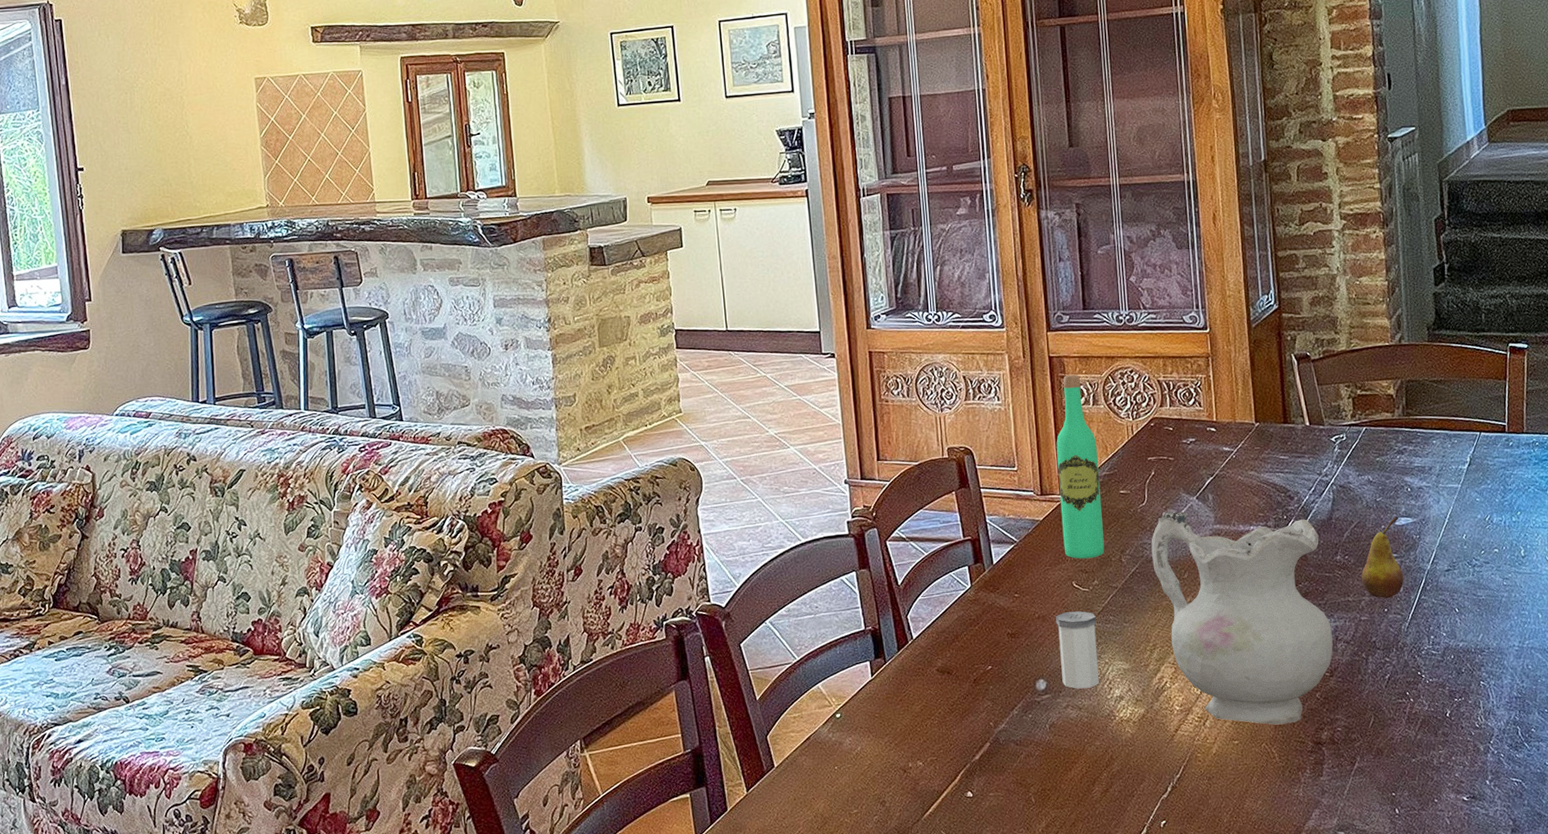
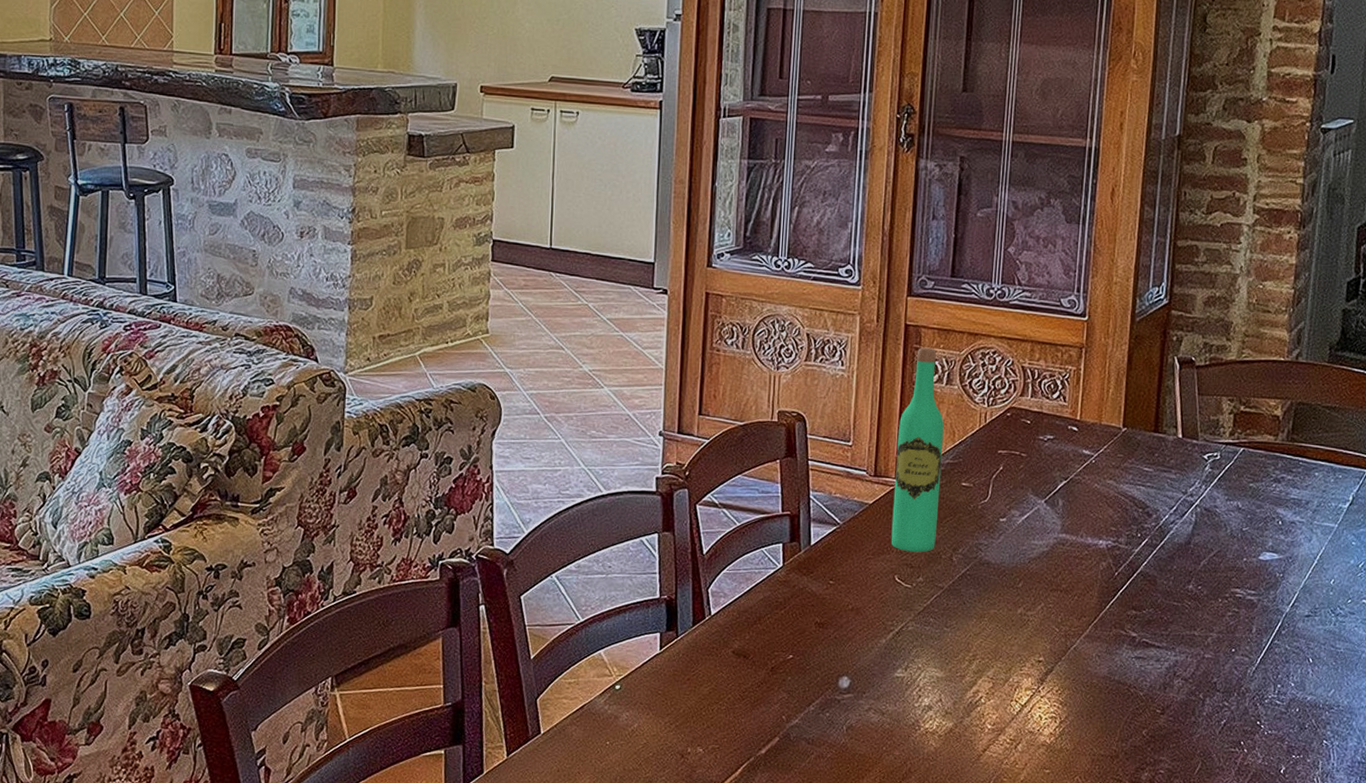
salt shaker: present [1055,611,1099,689] -> none [868,607,916,693]
ceramic pitcher: present [1151,511,1333,725] -> none [986,512,1173,759]
fruit: present [1362,516,1404,599] -> none [1212,550,1263,638]

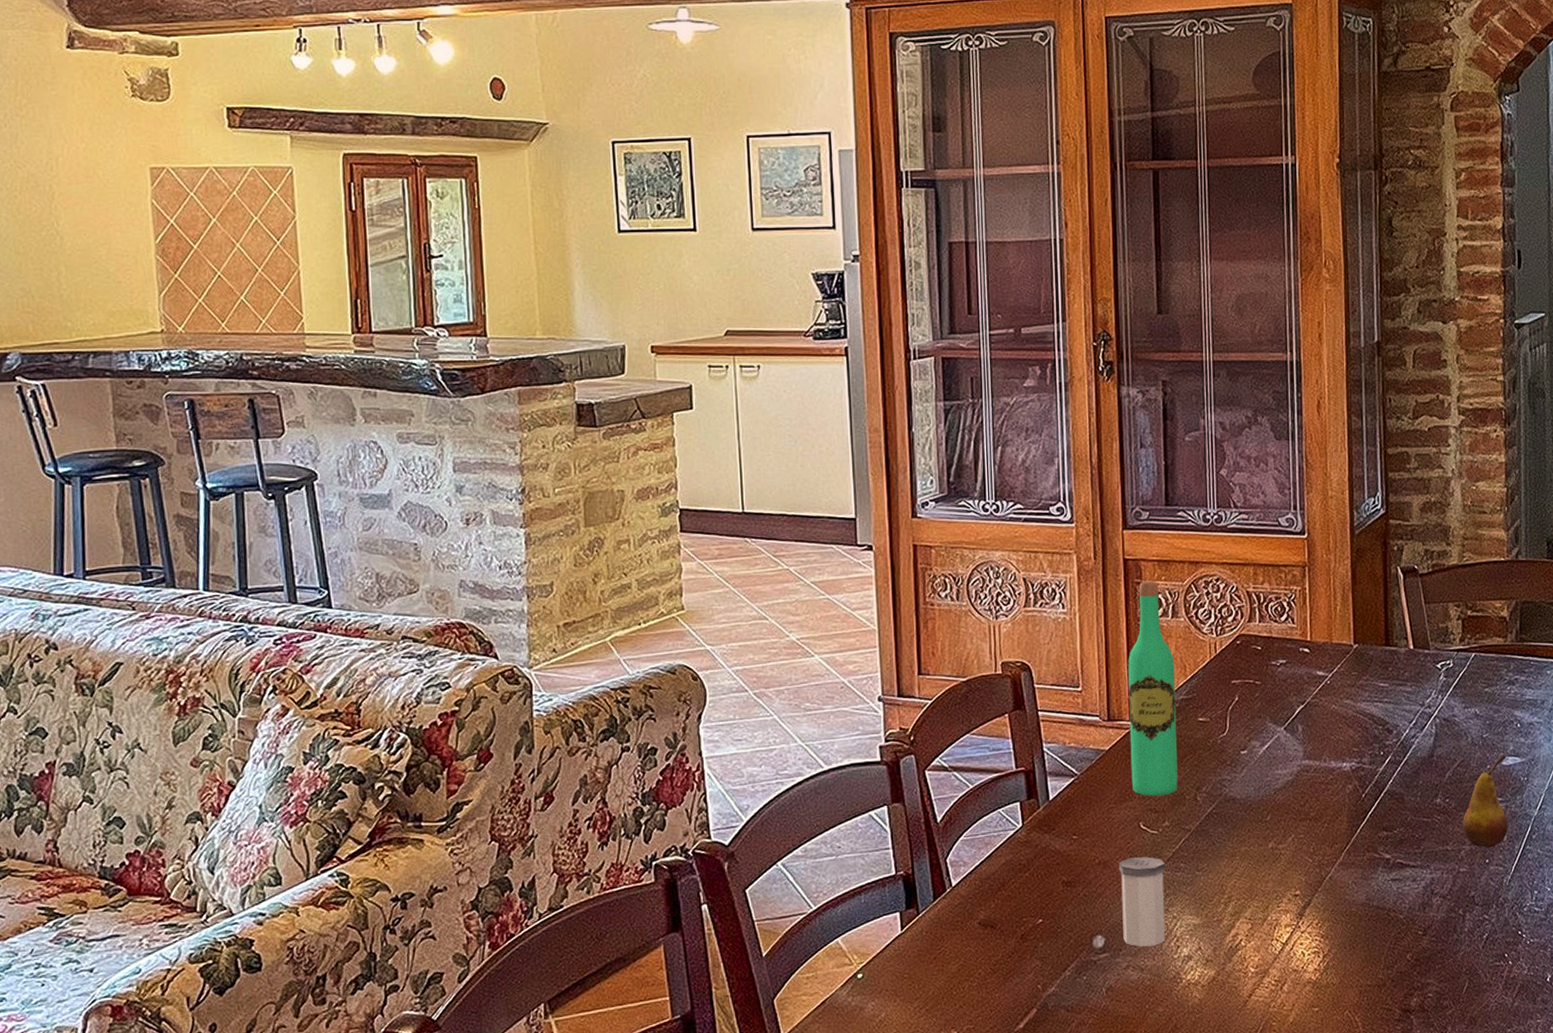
salt shaker: none [868,607,916,693] -> present [1118,857,1166,947]
fruit: none [1212,550,1263,638] -> present [1463,755,1508,848]

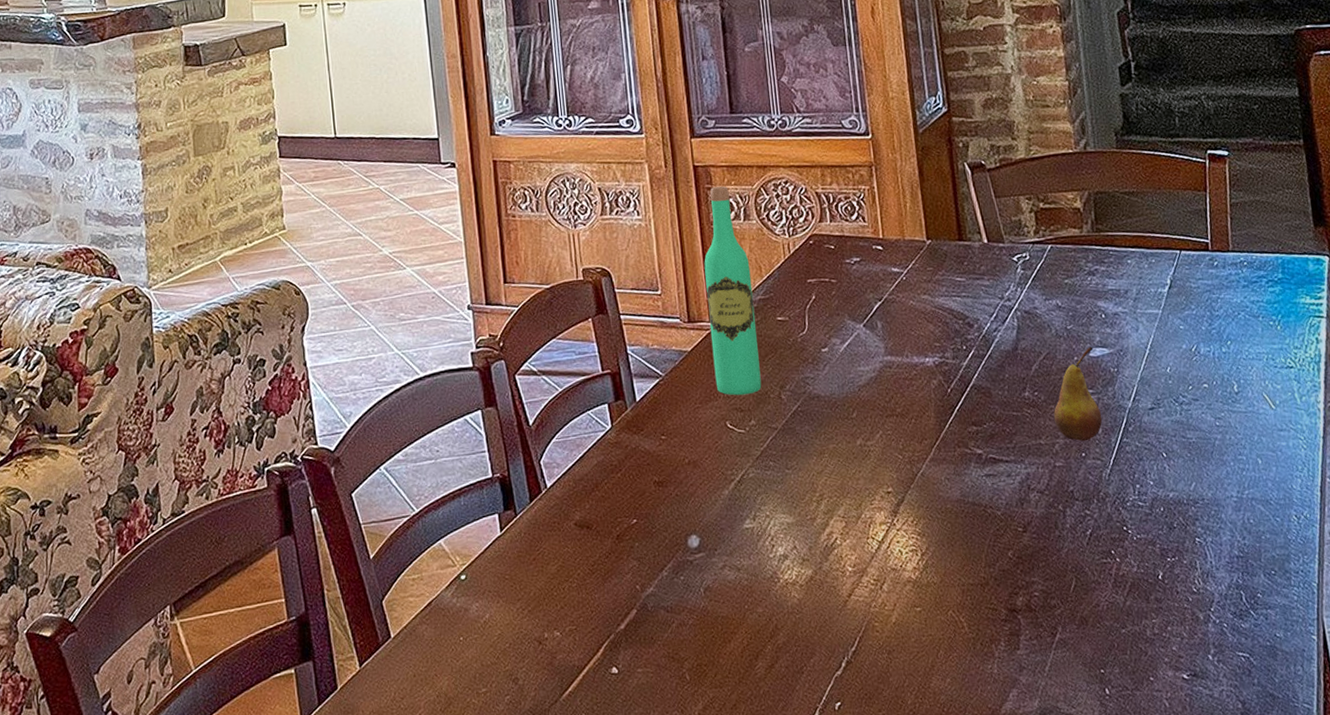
salt shaker: present [1118,857,1166,947] -> none [708,456,760,546]

